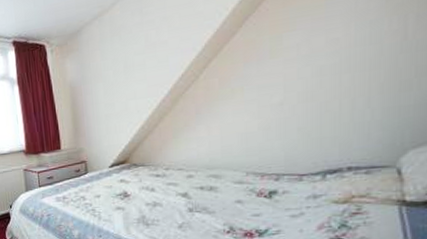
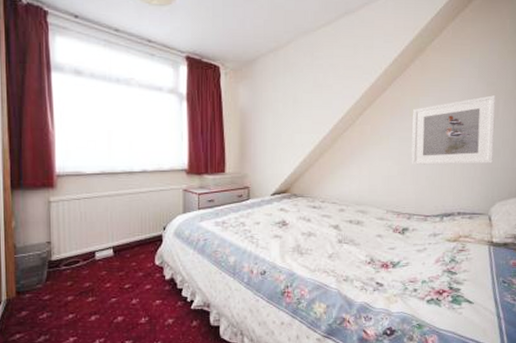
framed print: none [274,10,402,116] -> present [411,95,496,165]

